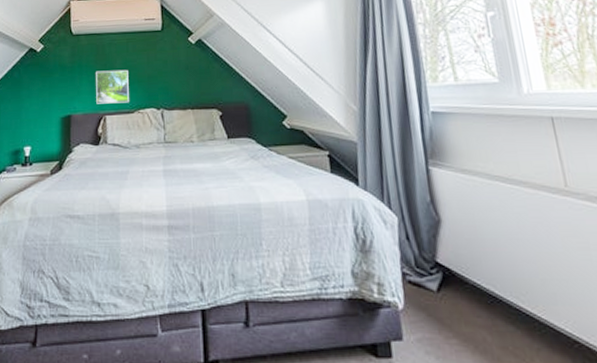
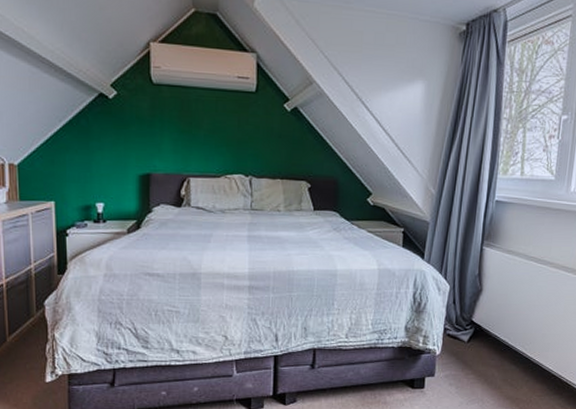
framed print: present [96,69,129,104] -> none [179,128,216,167]

